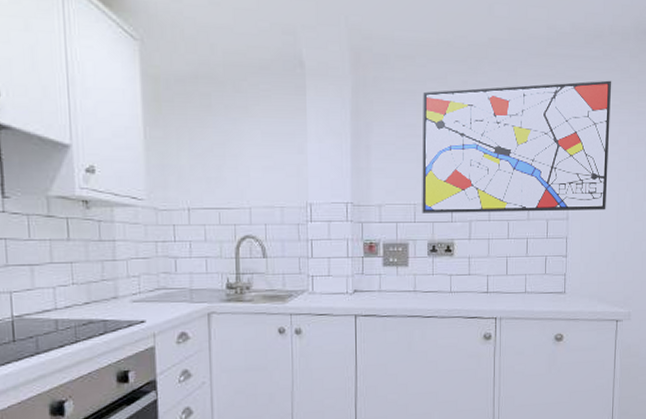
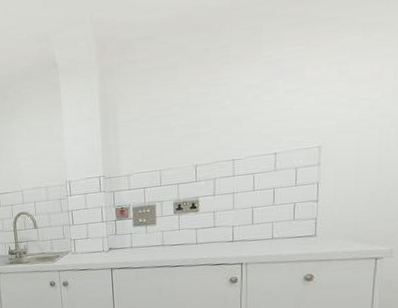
wall art: present [422,80,612,213] -> none [164,13,375,177]

